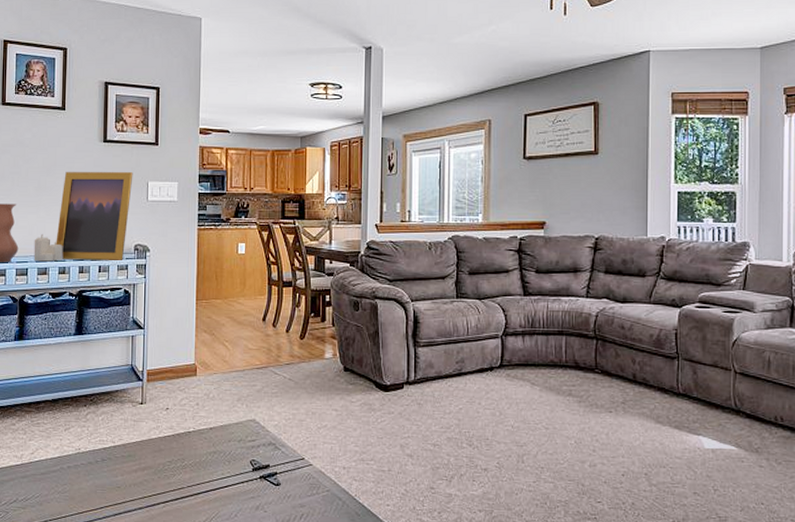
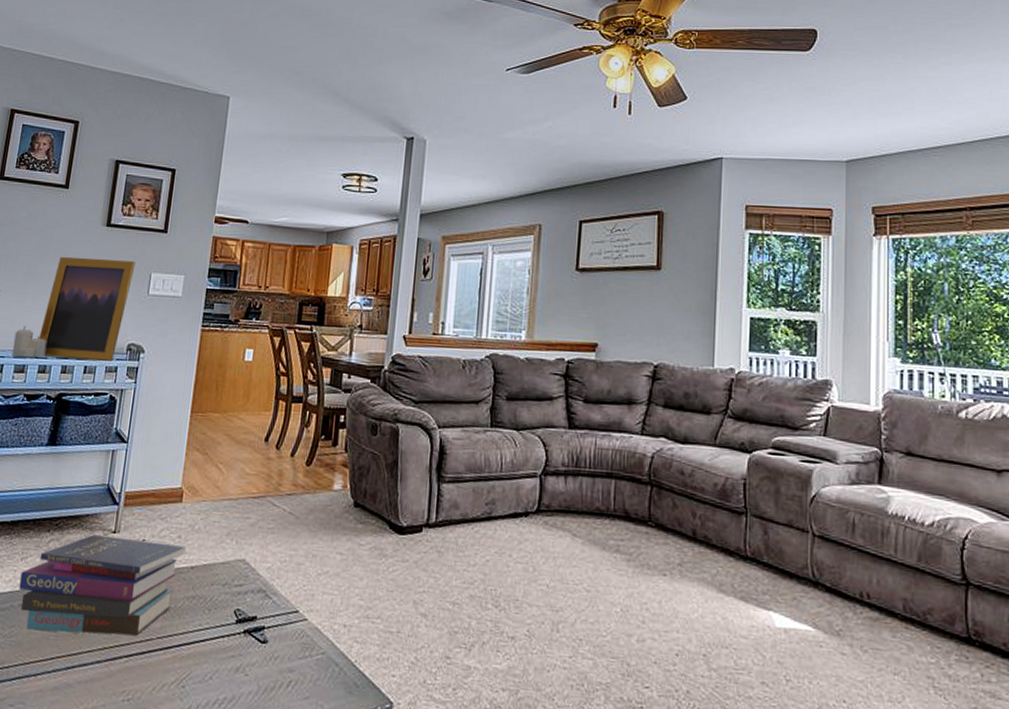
books: none [66,406,205,487] -> present [19,534,187,636]

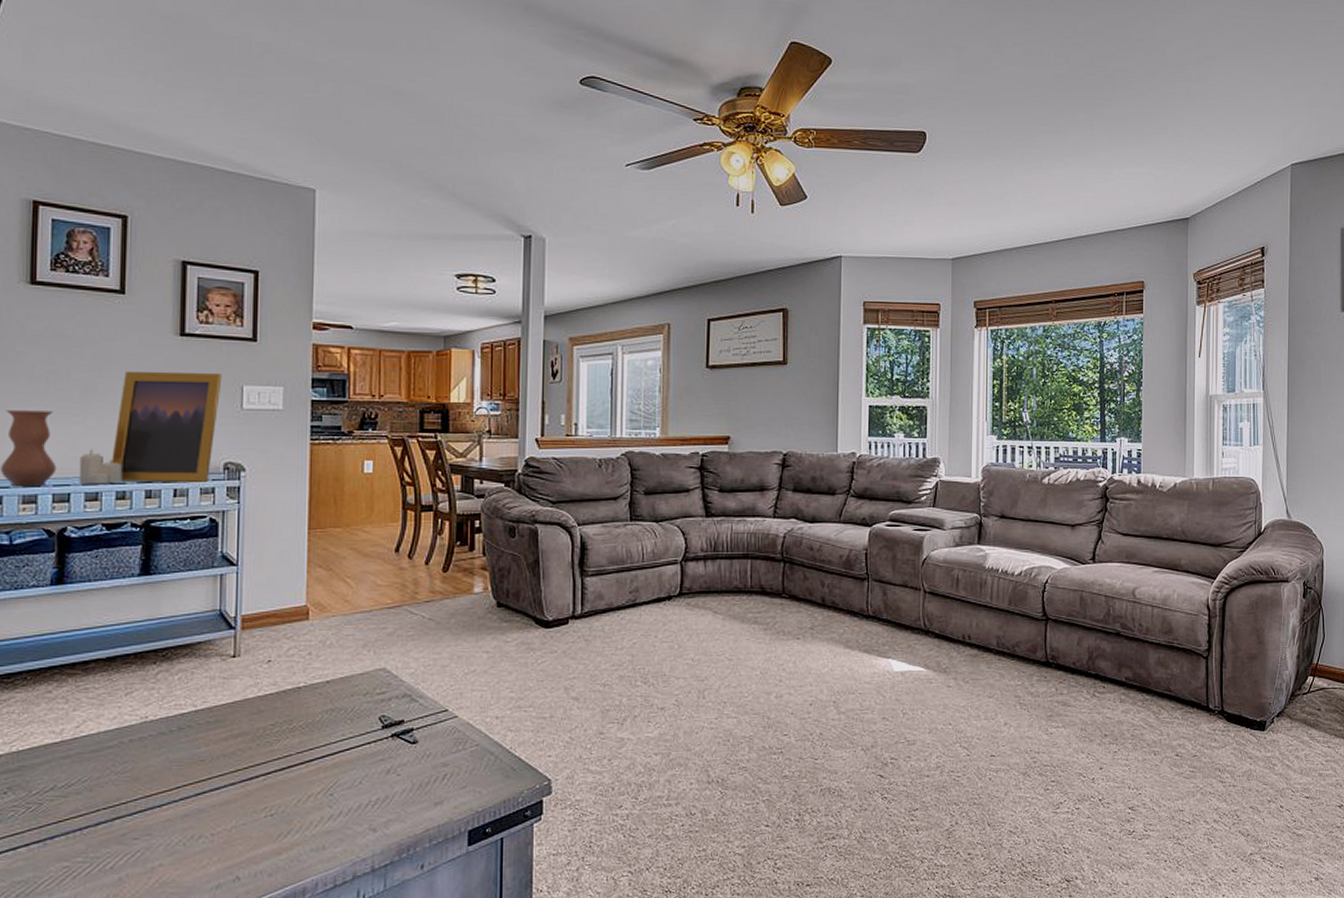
books: present [19,534,187,636] -> none [127,661,319,763]

